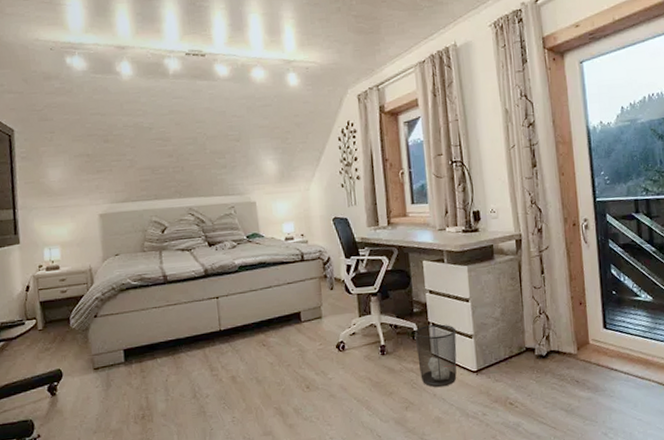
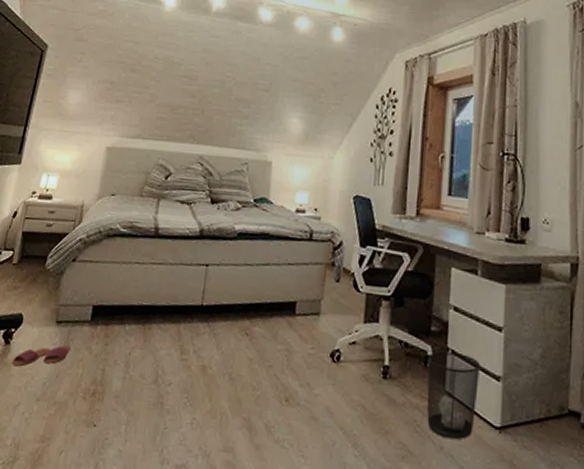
slippers: none [62,385,113,411] -> present [12,345,71,367]

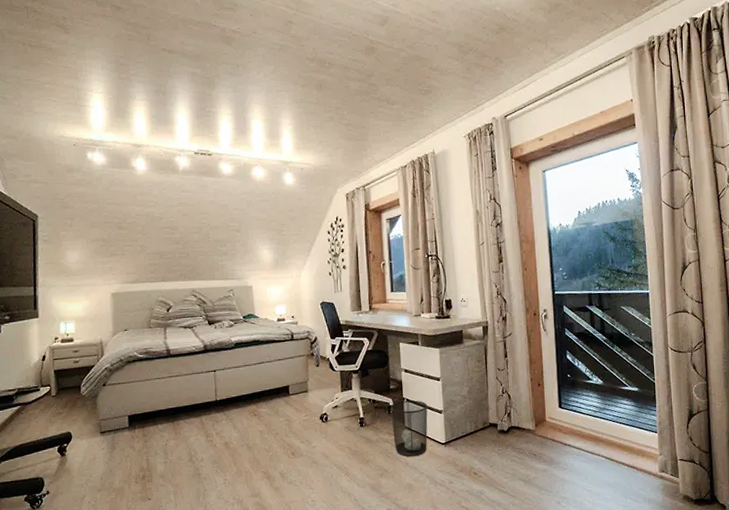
slippers: present [12,345,71,367] -> none [70,448,117,471]

